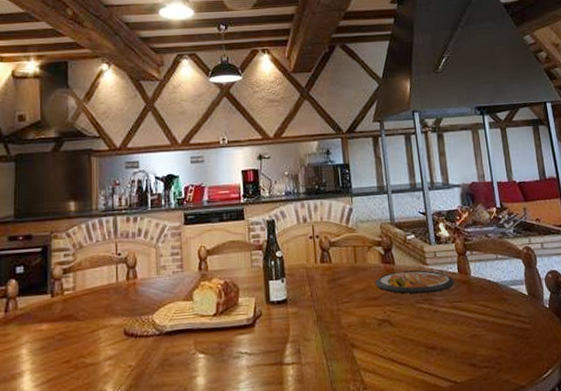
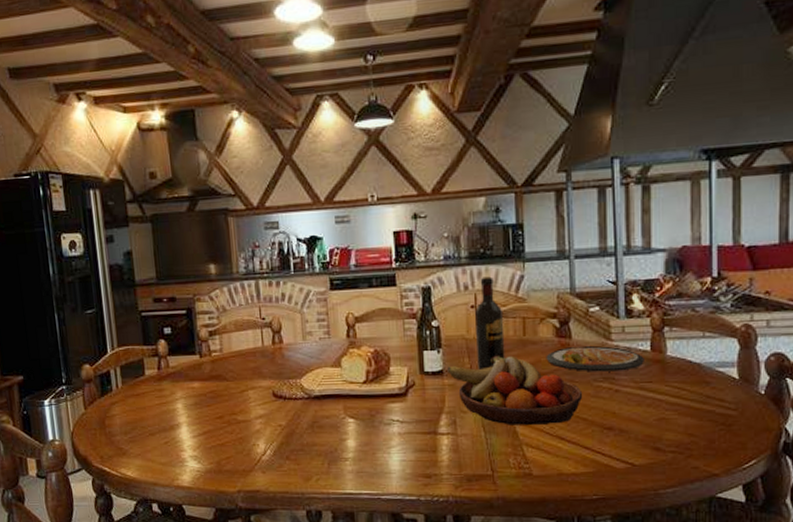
fruit bowl: none [291,282,409,351] -> present [447,355,583,425]
wine bottle: none [312,209,341,297] -> present [474,276,505,370]

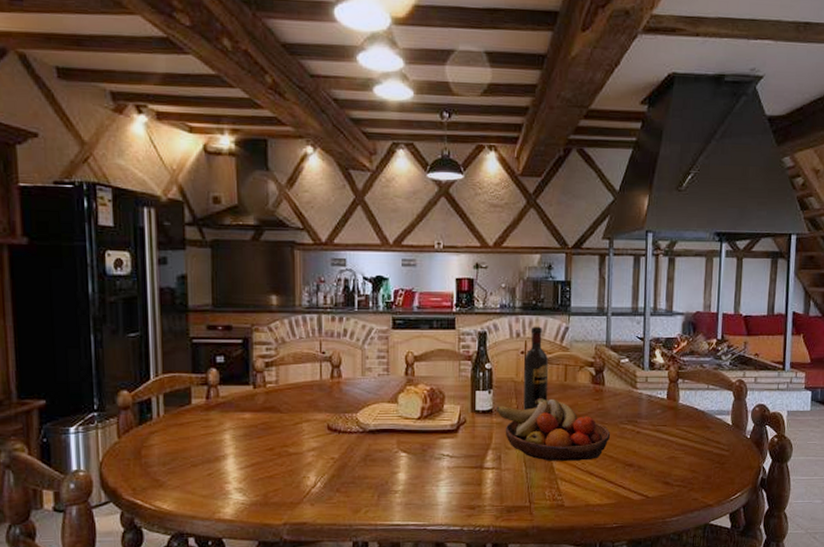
dish: present [546,345,644,372] -> none [582,392,662,416]

